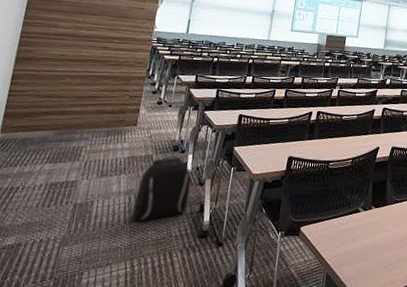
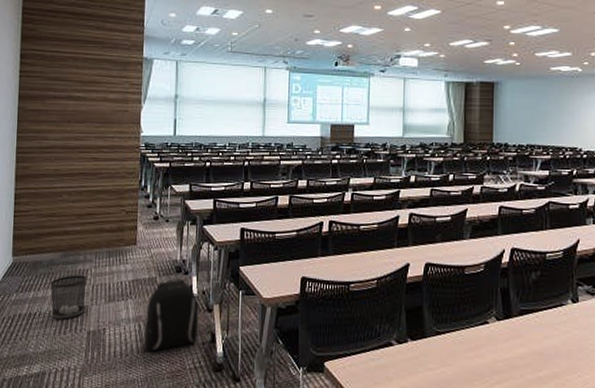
waste bin: none [37,152,81,194] -> present [50,275,87,320]

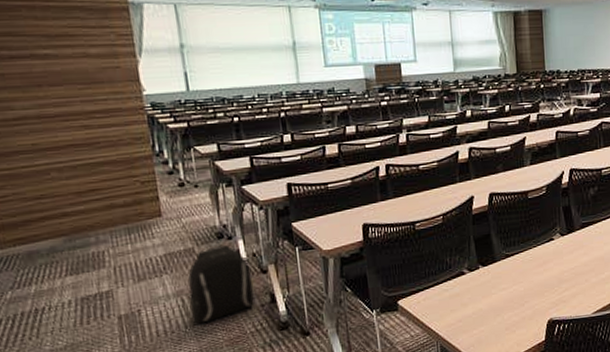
waste bin: present [50,275,87,320] -> none [56,258,109,311]

